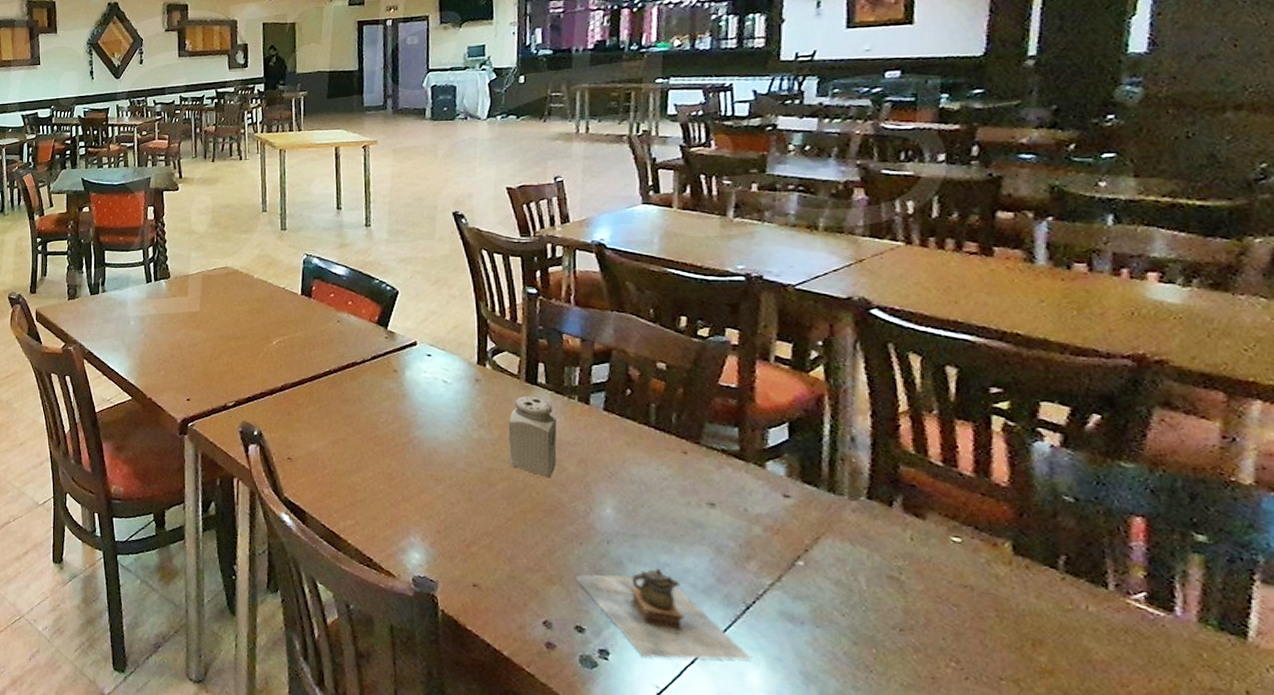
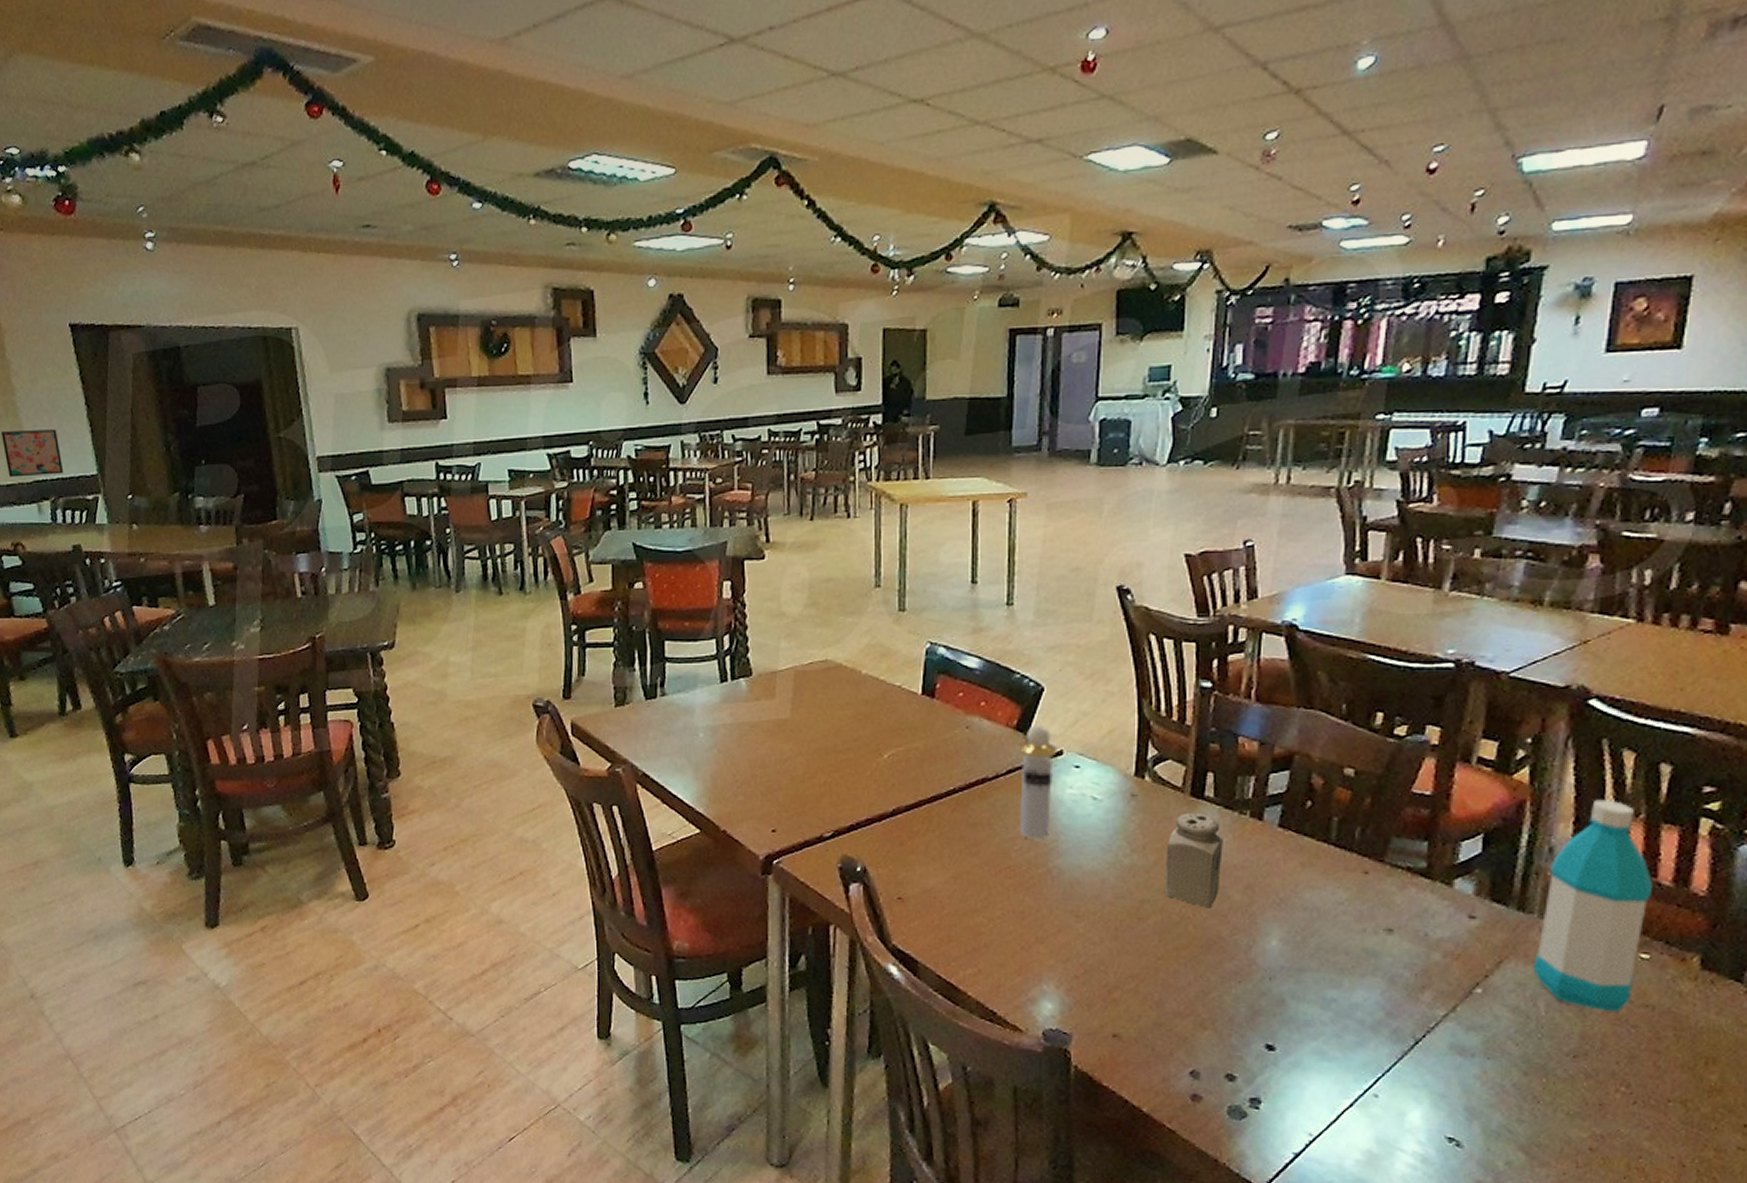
perfume bottle: none [380,320,412,414] -> present [1018,724,1057,840]
teapot: present [575,568,753,660] -> none [1230,1005,1416,1104]
water bottle: none [849,396,956,591] -> present [1532,799,1654,1012]

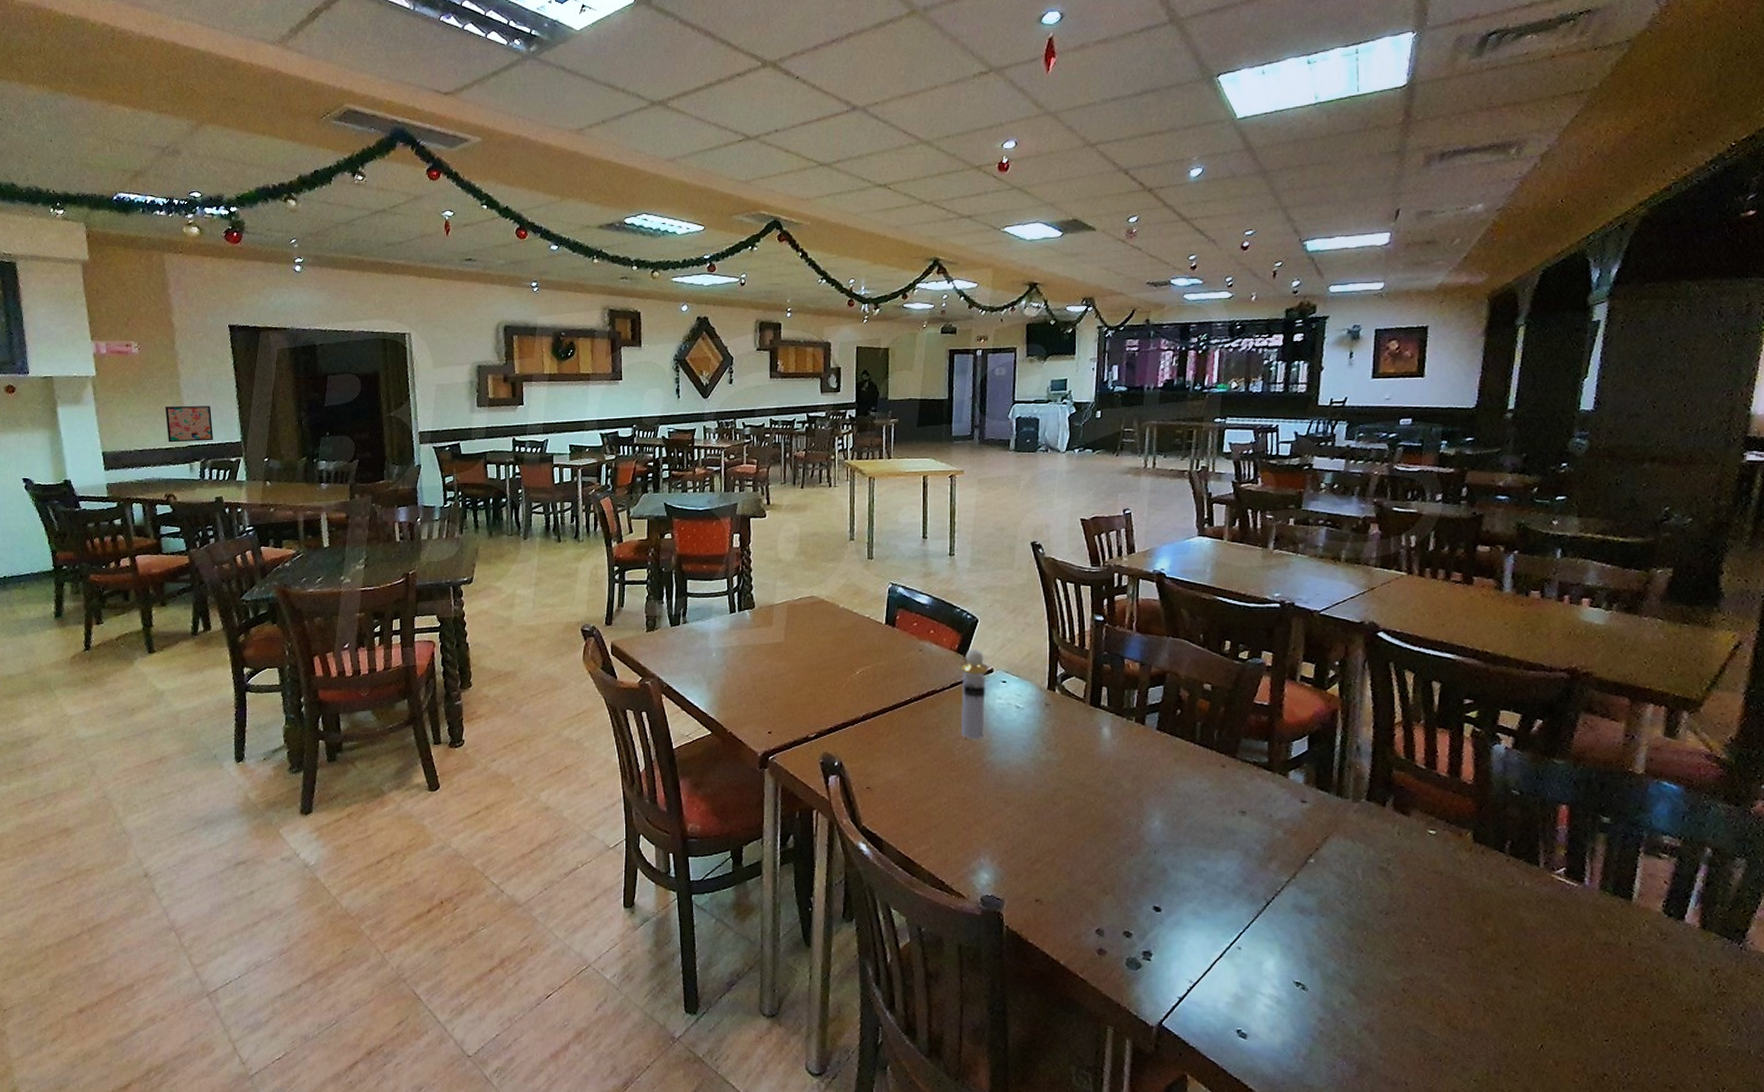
salt shaker: present [1164,812,1223,908] -> none [1072,718,1116,795]
water bottle: present [1532,799,1654,1012] -> none [1351,709,1435,877]

